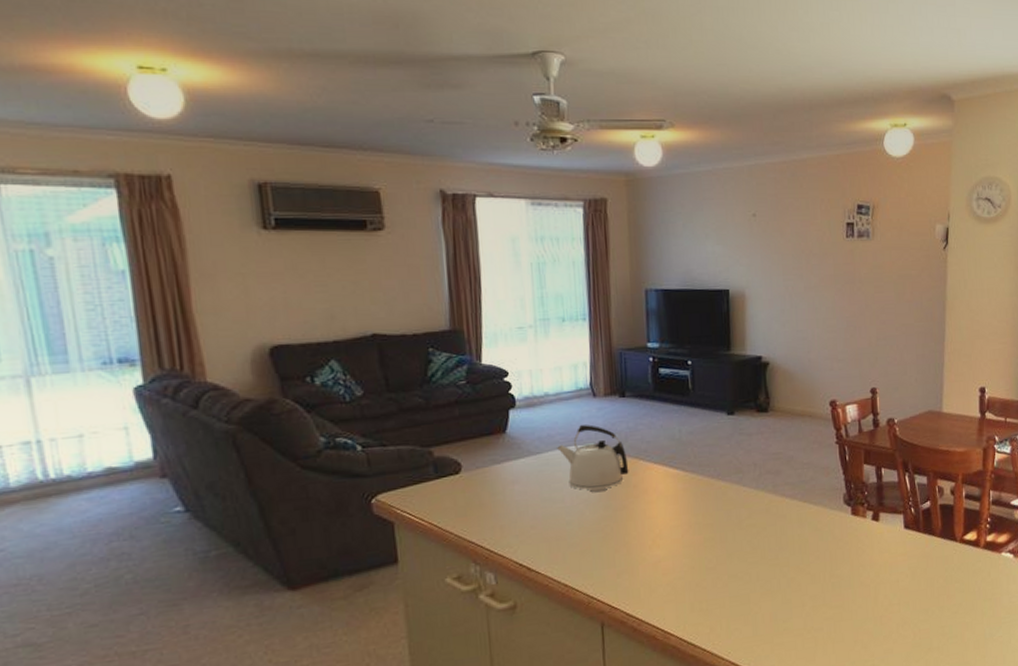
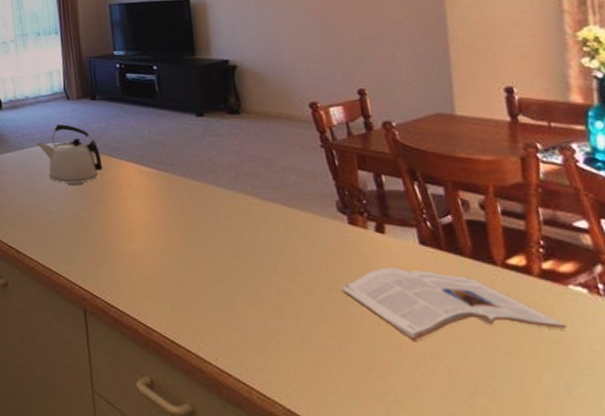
magazine: none [840,550,997,613] -> present [341,267,567,341]

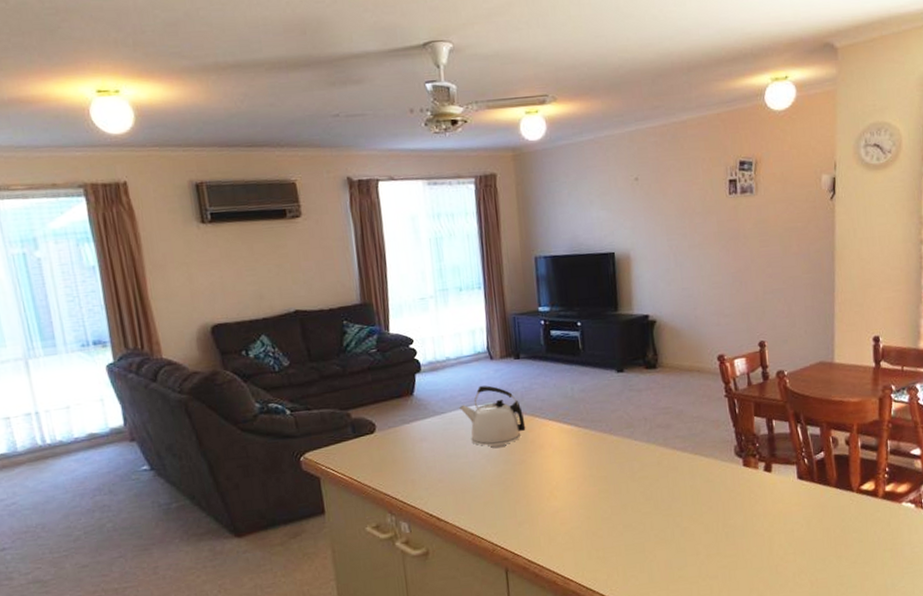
magazine: present [341,267,567,341] -> none [734,500,898,562]

